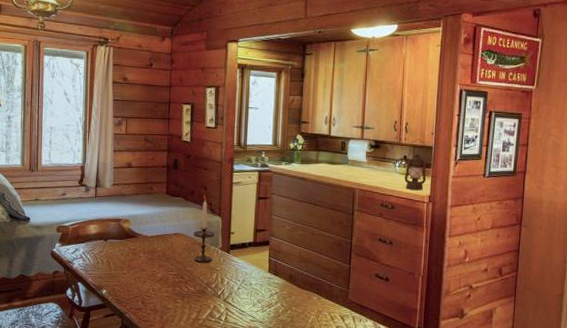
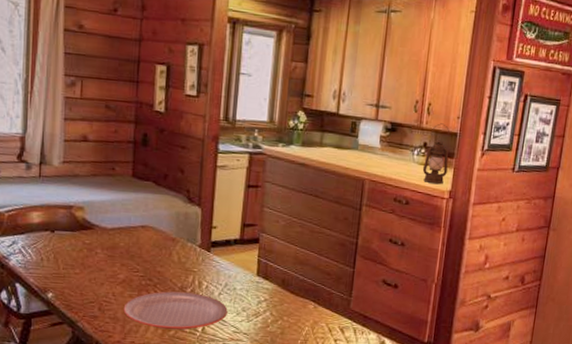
plate: none [161,287,246,320] -> present [123,291,228,331]
candlestick: present [193,195,215,263] -> none [165,179,192,263]

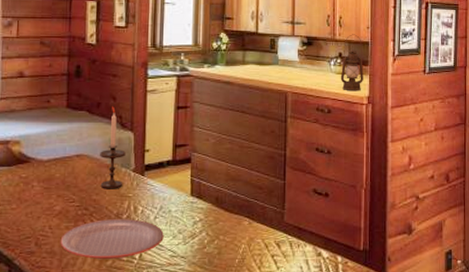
candlestick: none [165,179,192,263] -> present [100,106,126,189]

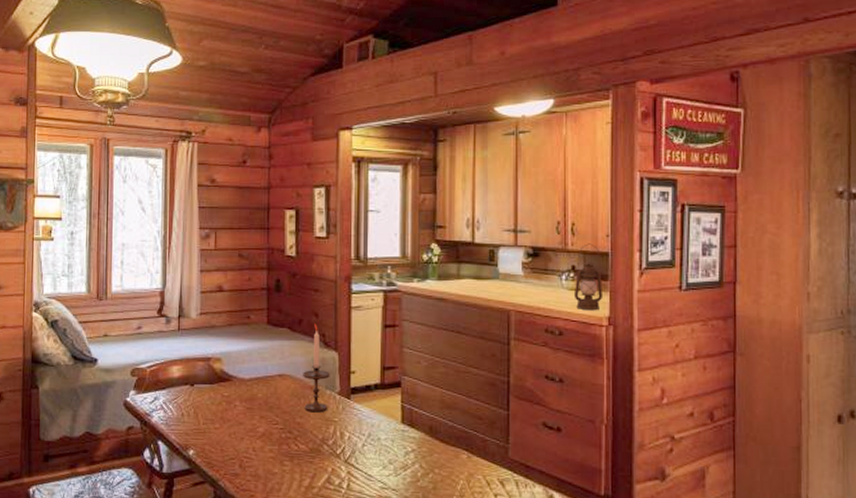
plate: present [60,219,164,260] -> none [264,444,373,488]

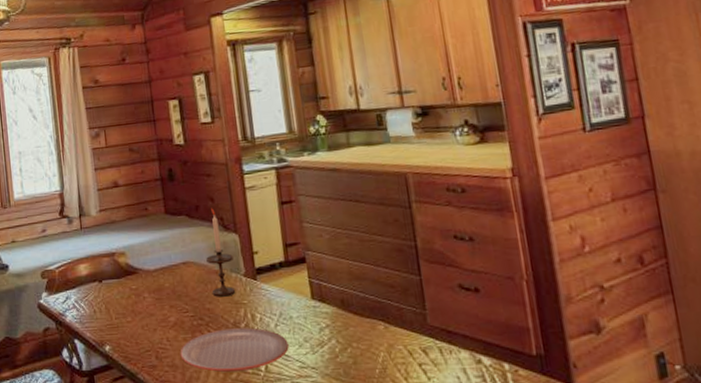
plate: none [264,444,373,488] -> present [180,327,289,373]
lantern: present [573,243,602,310] -> none [469,95,502,164]

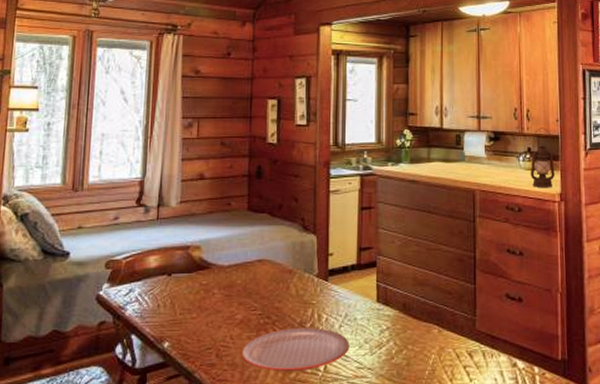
candlestick: present [206,208,236,297] -> none [282,208,309,296]
lantern: none [469,95,502,164] -> present [530,127,555,187]

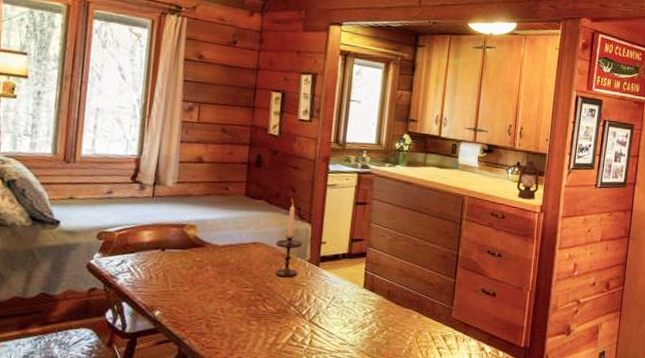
plate: present [241,328,349,372] -> none [231,306,335,344]
candlestick: none [282,208,309,296] -> present [274,198,302,278]

